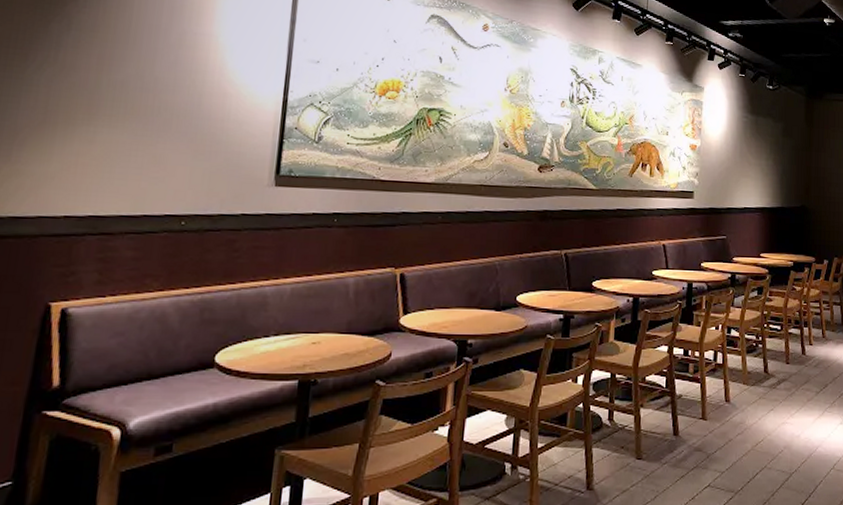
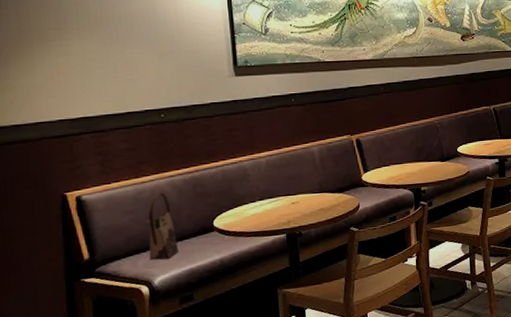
handbag: none [129,314,169,398] -> present [145,193,180,261]

